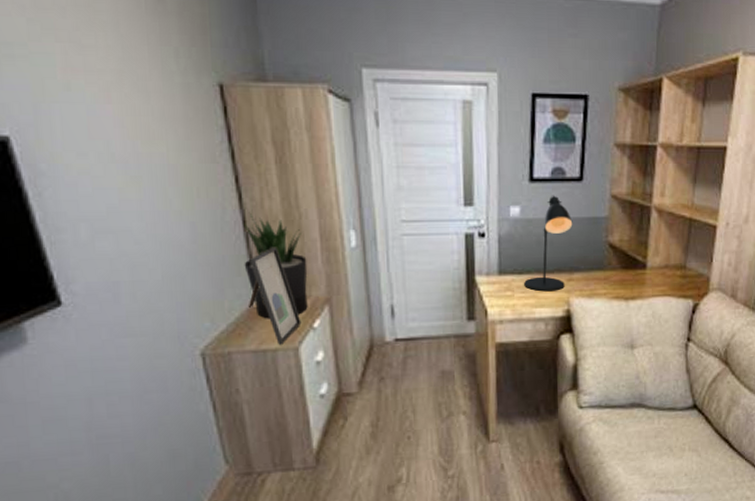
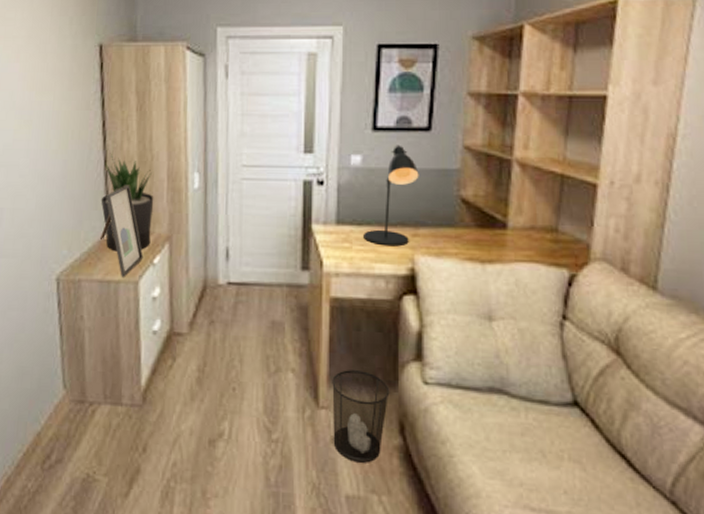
waste bin: none [500,404,551,482] -> present [332,370,390,463]

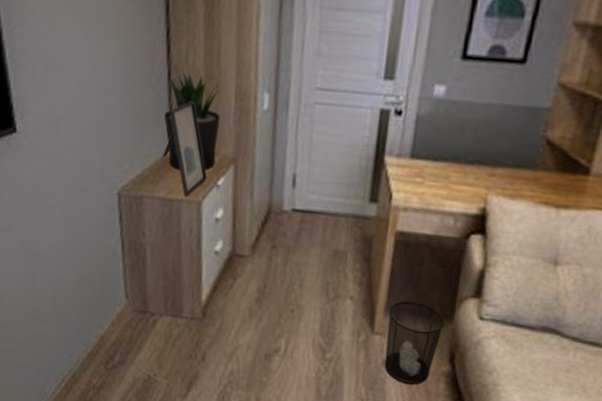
desk lamp: present [364,144,419,247] -> none [437,76,506,186]

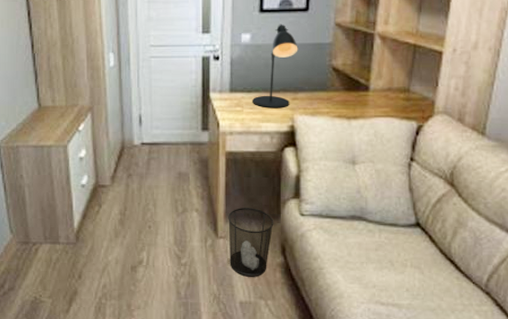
picture frame: present [162,101,207,197] -> none [32,65,70,142]
planter: present [164,66,220,171] -> none [31,39,76,122]
desk lamp: none [437,76,506,186] -> present [253,24,298,109]

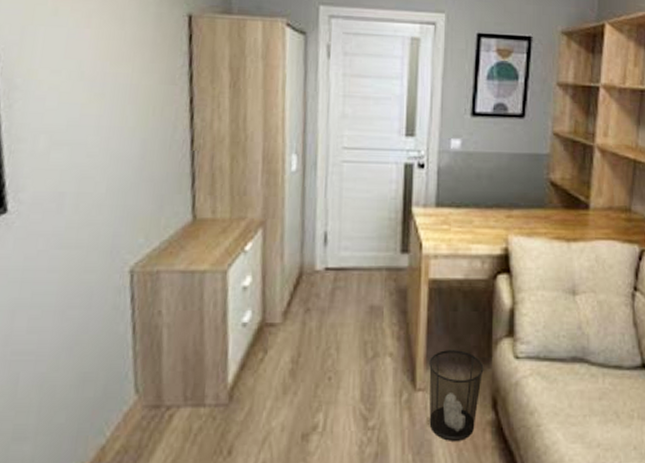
desk lamp: present [253,24,298,109] -> none [462,130,514,228]

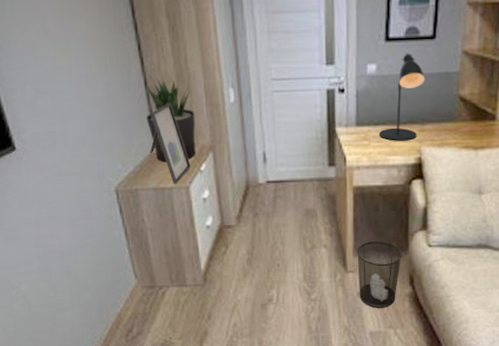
picture frame: none [183,166,234,266] -> present [149,103,191,184]
planter: none [185,133,247,239] -> present [145,75,196,163]
desk lamp: none [462,130,514,228] -> present [379,53,425,141]

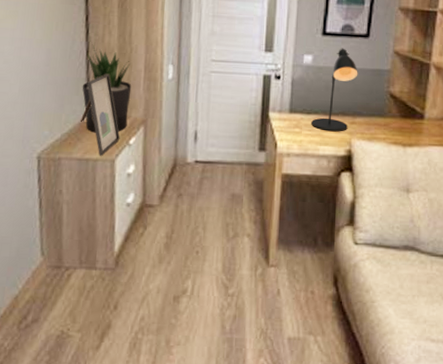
waste bin: present [357,241,402,308] -> none [279,234,327,310]

